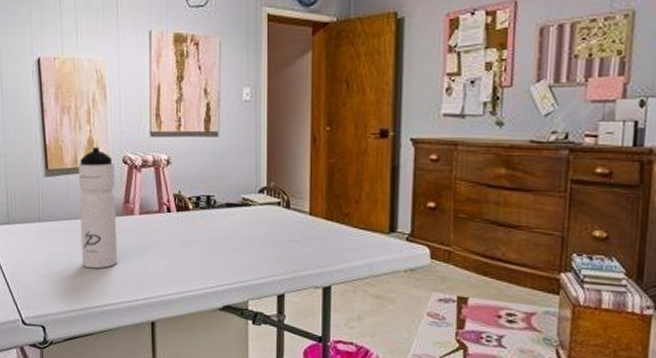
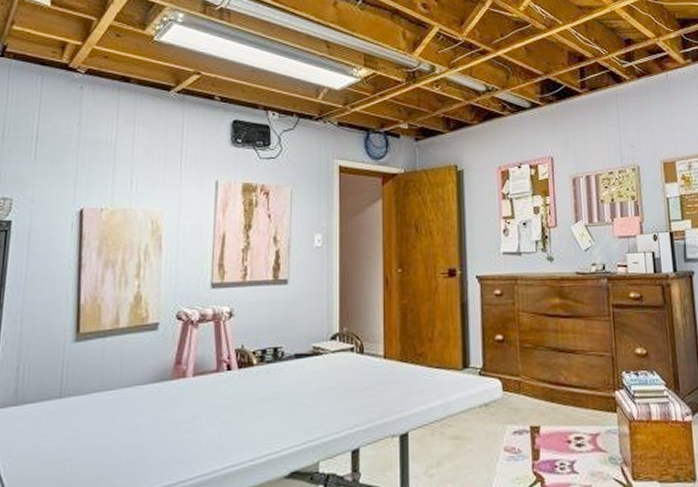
water bottle: present [78,147,118,269] -> none [113,304,166,450]

